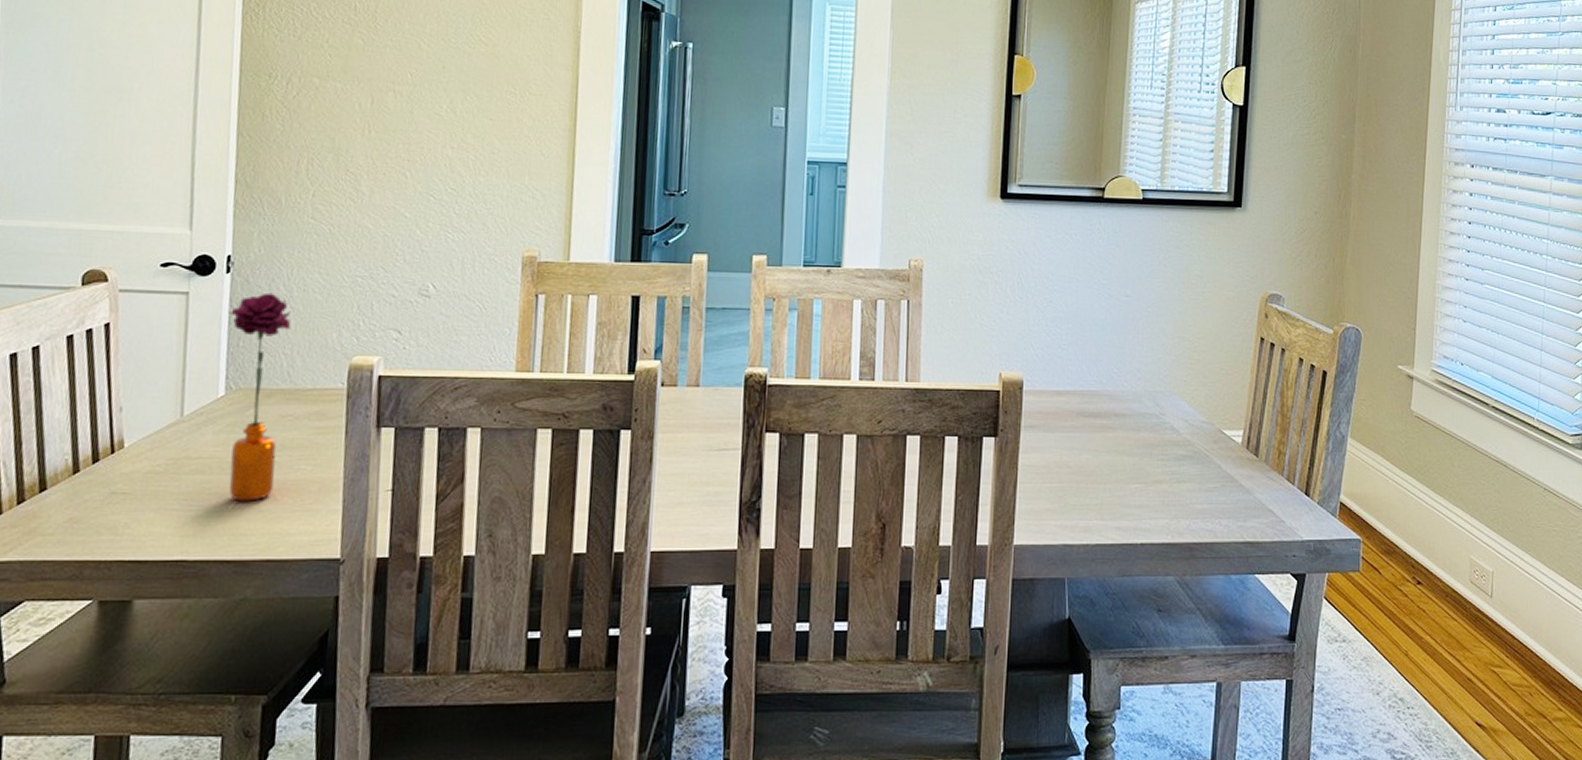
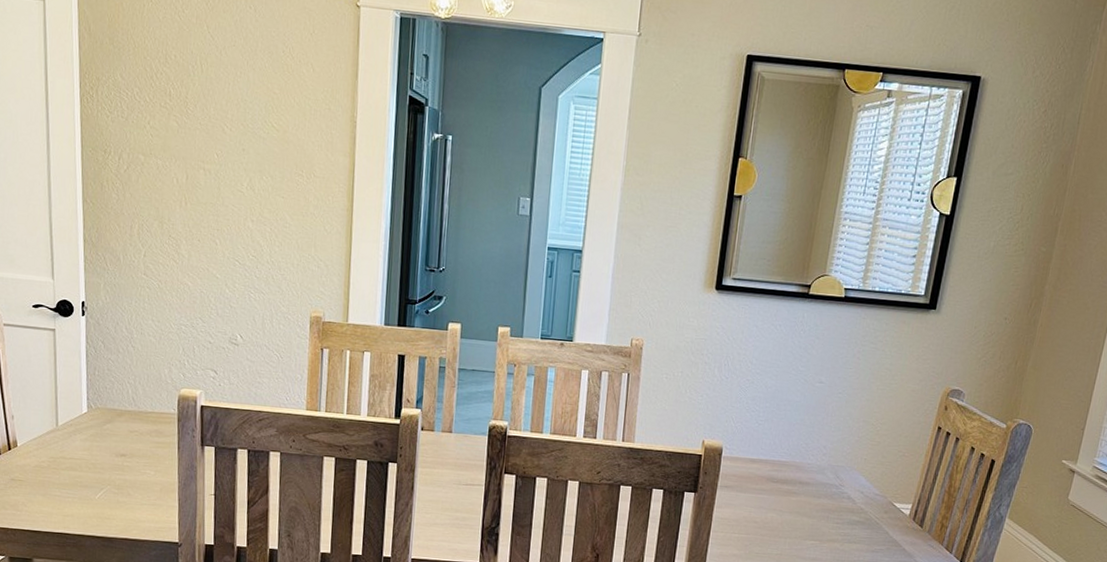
flower: present [229,292,291,501] -> none [86,333,133,494]

